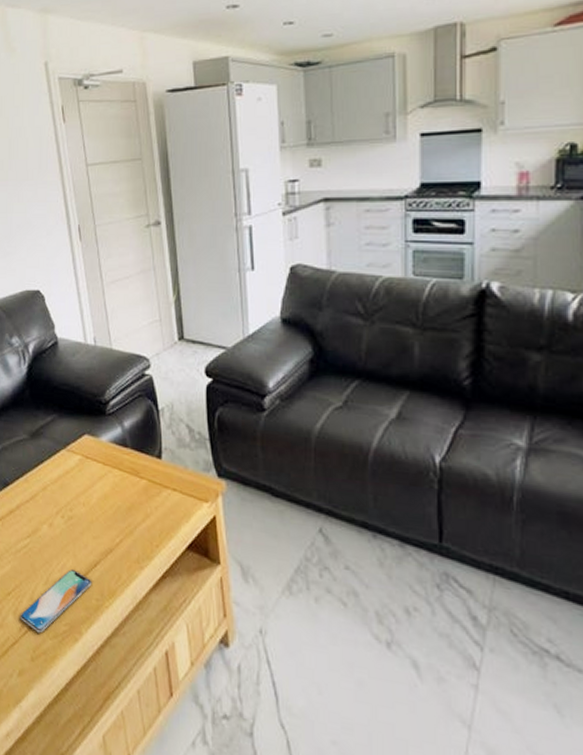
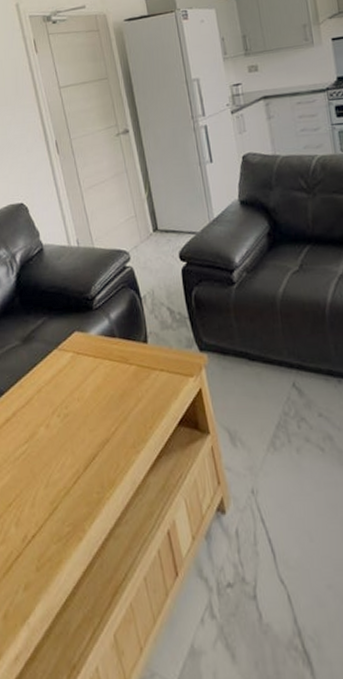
smartphone: present [20,570,92,633] -> none [22,467,92,540]

